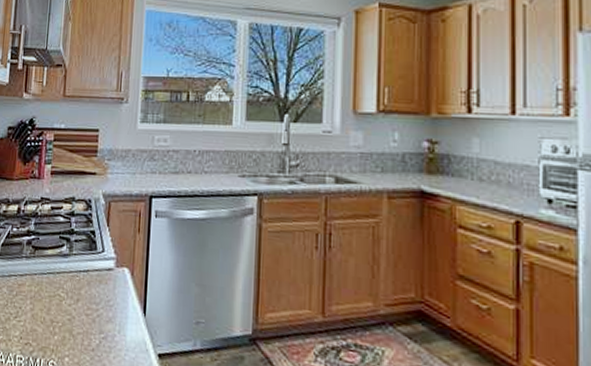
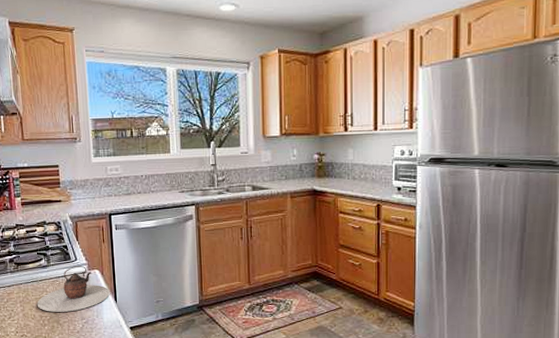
teapot: none [49,259,138,320] -> present [37,265,110,312]

